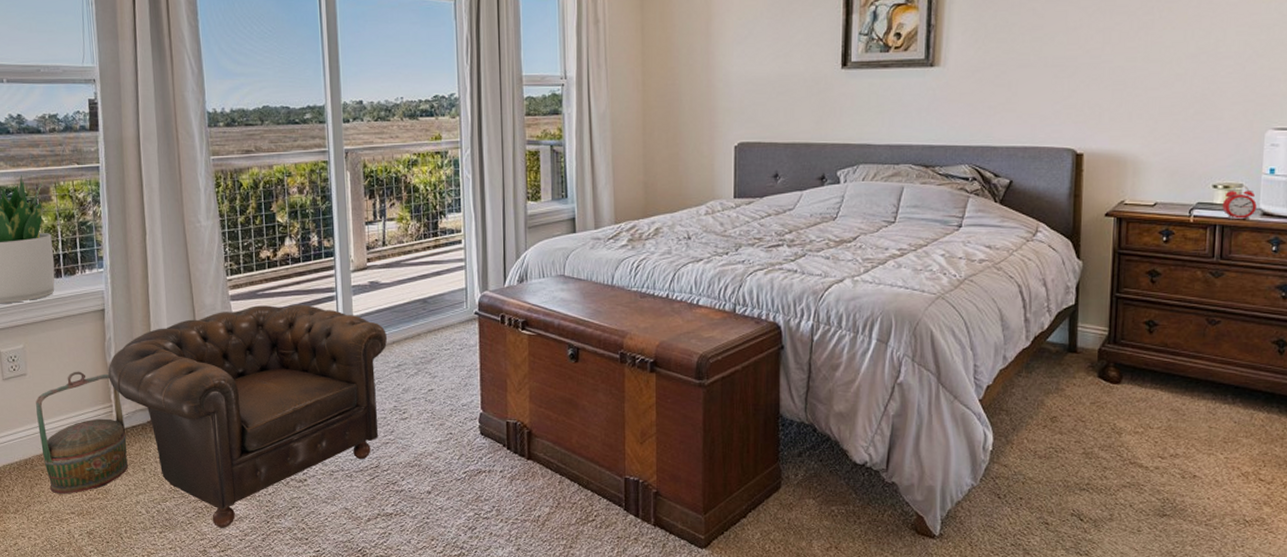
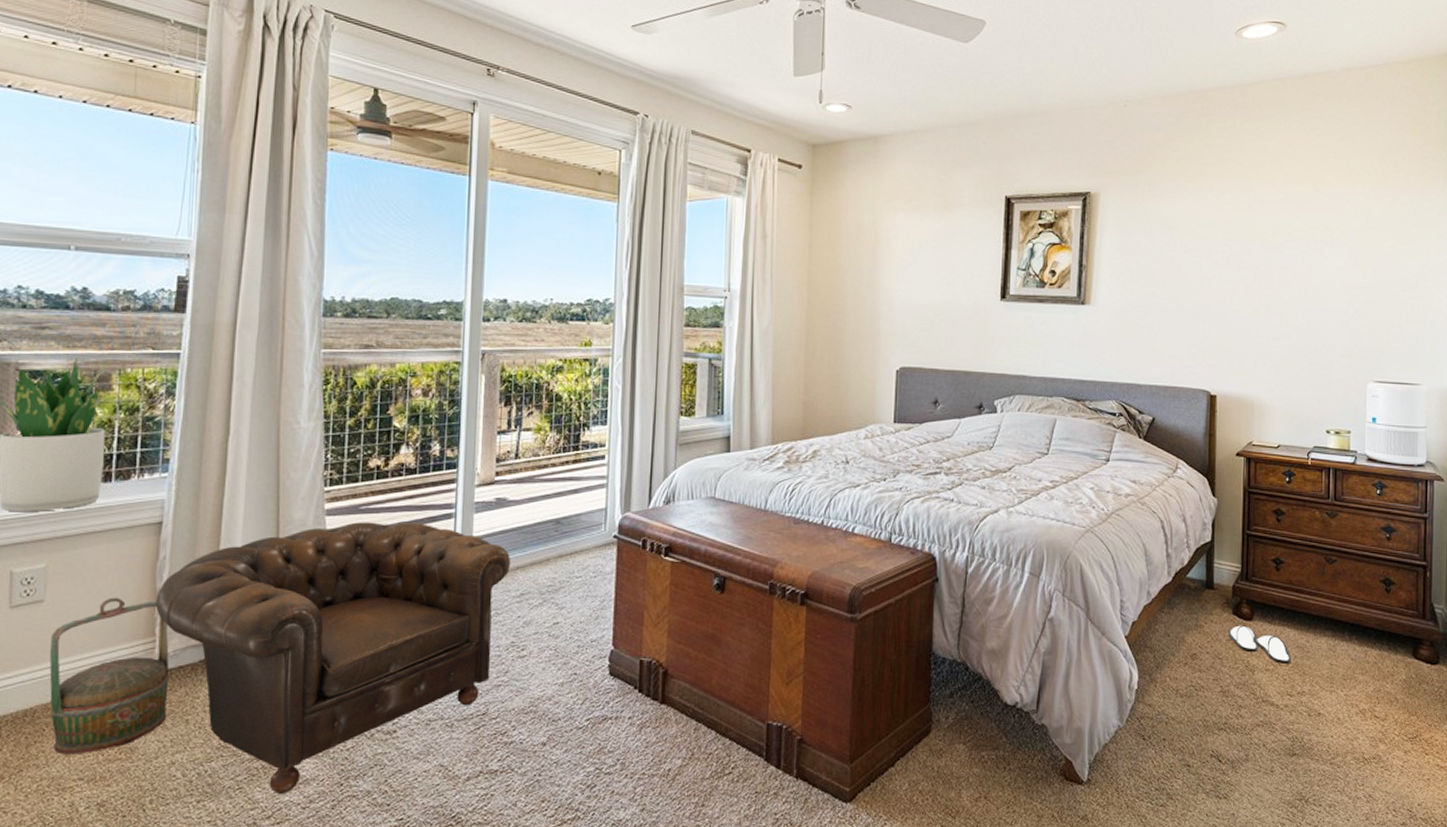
slippers: none [1093,388,1164,427] -> present [1228,625,1291,664]
alarm clock: present [1222,185,1257,220] -> none [1334,432,1363,464]

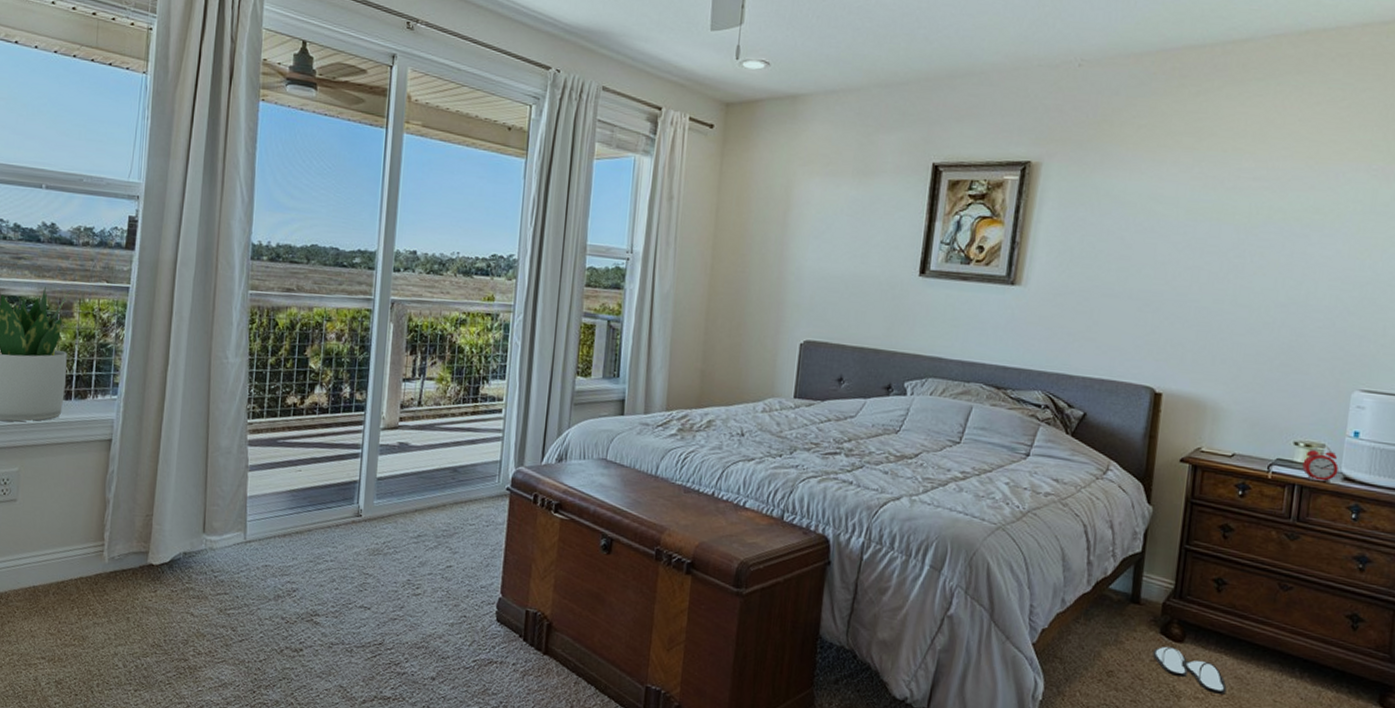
decorative basket: present [49,597,169,755] -> none [20,502,115,636]
armchair: present [156,521,511,795] -> none [105,454,411,694]
alarm clock: none [1334,432,1363,464] -> present [1302,445,1339,483]

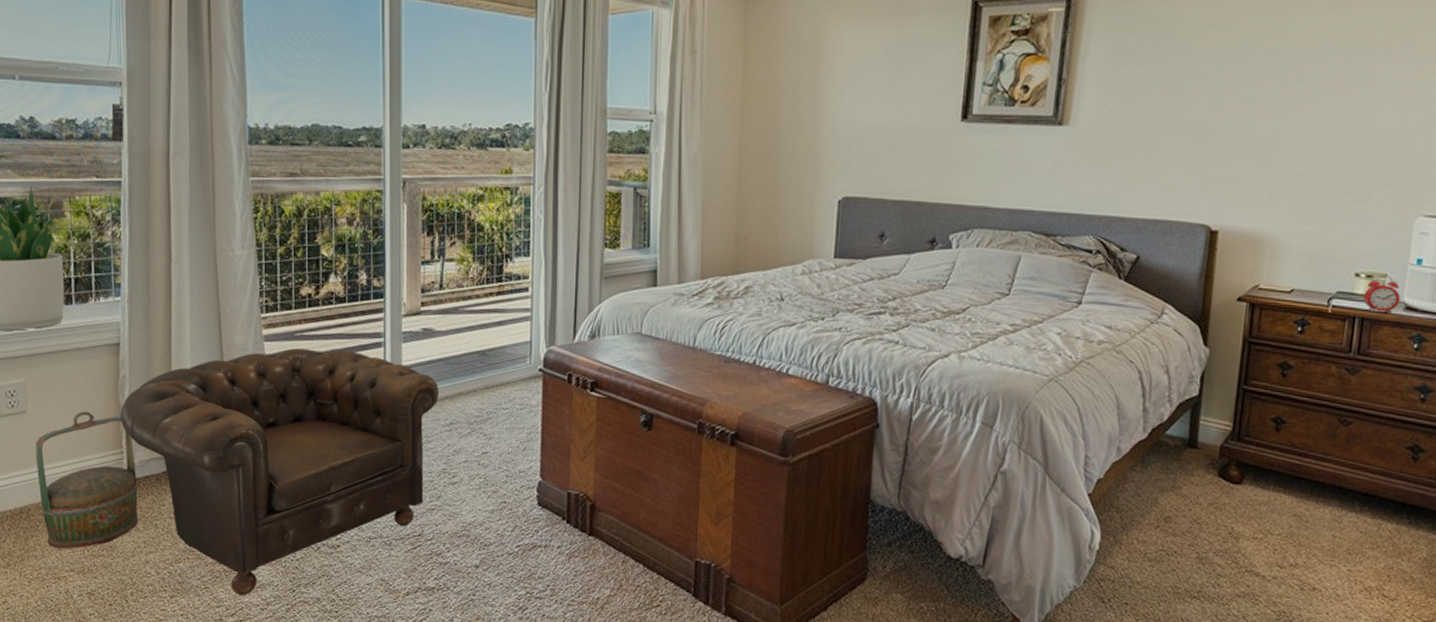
decorative basket: none [20,502,115,636] -> present [36,411,139,549]
armchair: none [105,454,411,694] -> present [120,348,440,596]
slippers: present [1153,646,1227,695] -> none [1211,488,1286,533]

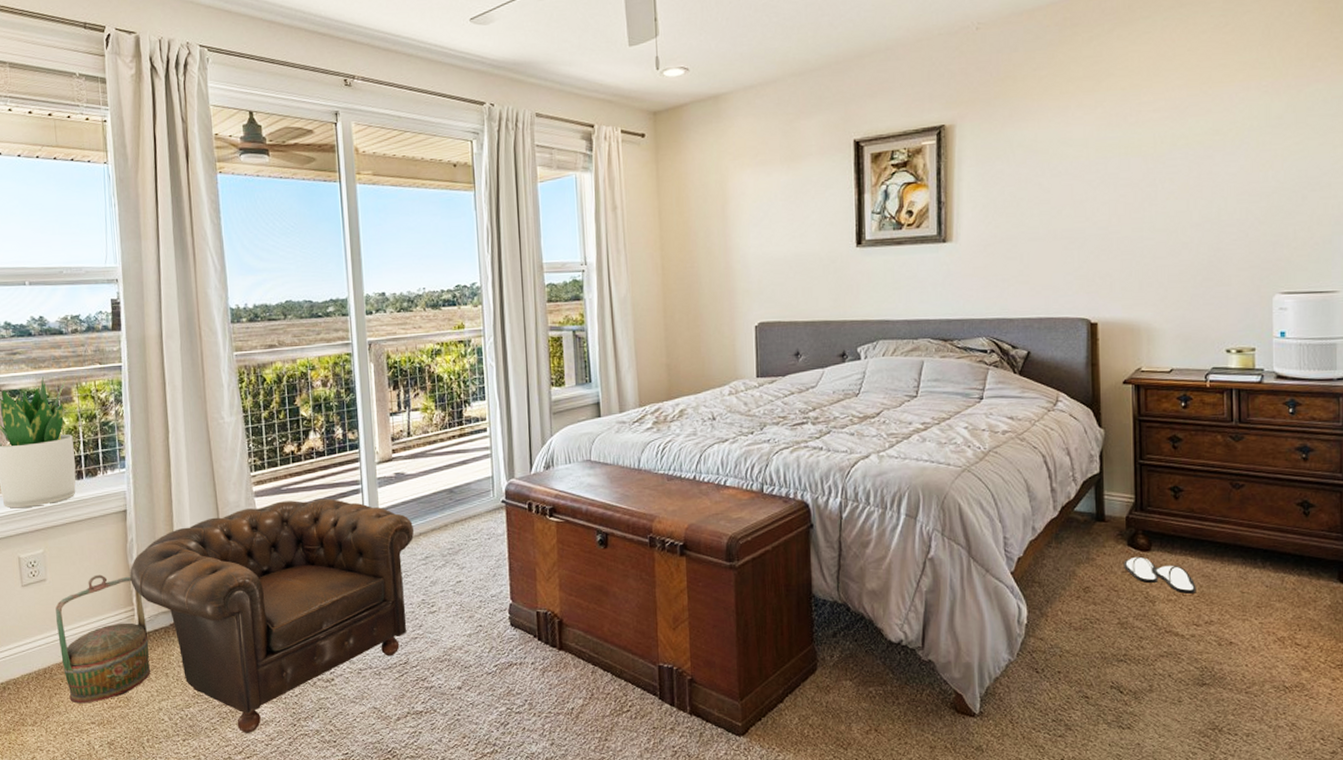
slippers: none [1211,488,1286,533] -> present [1124,556,1196,594]
alarm clock: present [1363,275,1401,314] -> none [1237,349,1270,384]

